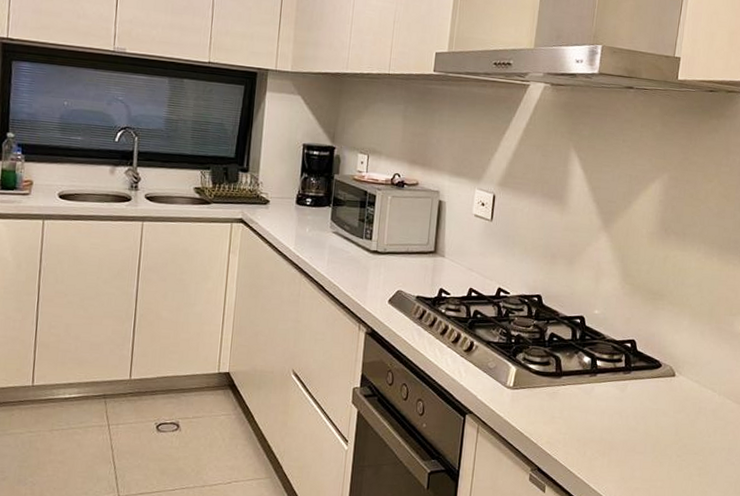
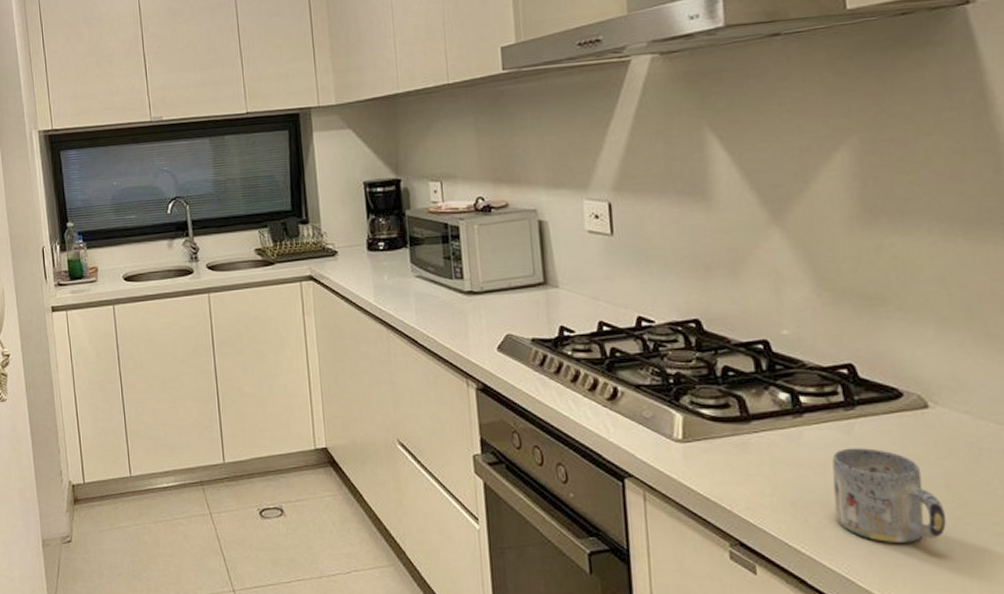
mug: none [604,401,672,472] -> present [832,448,946,543]

